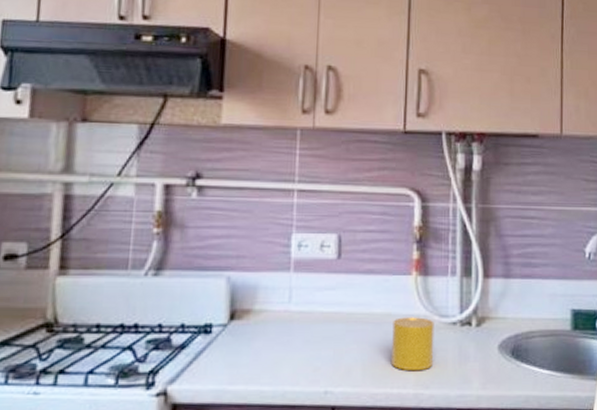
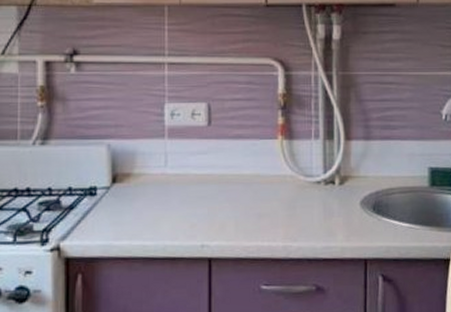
cup: present [392,317,434,371] -> none [261,177,301,226]

